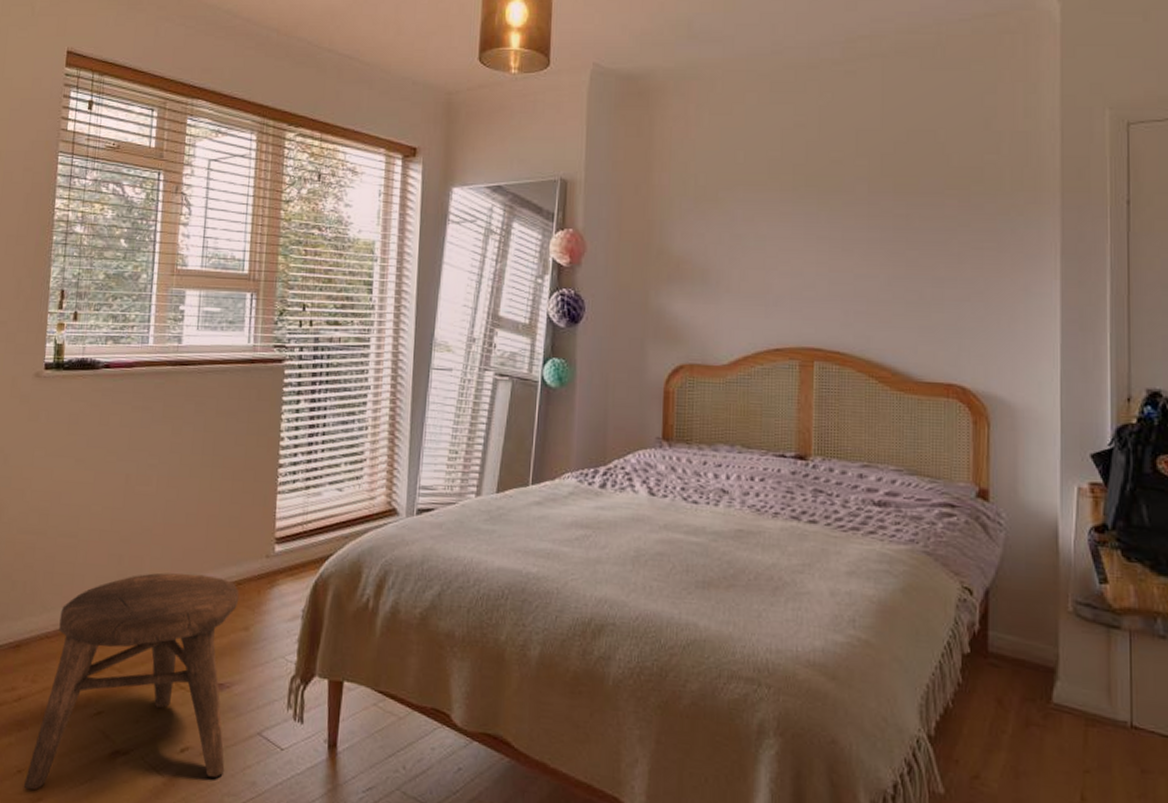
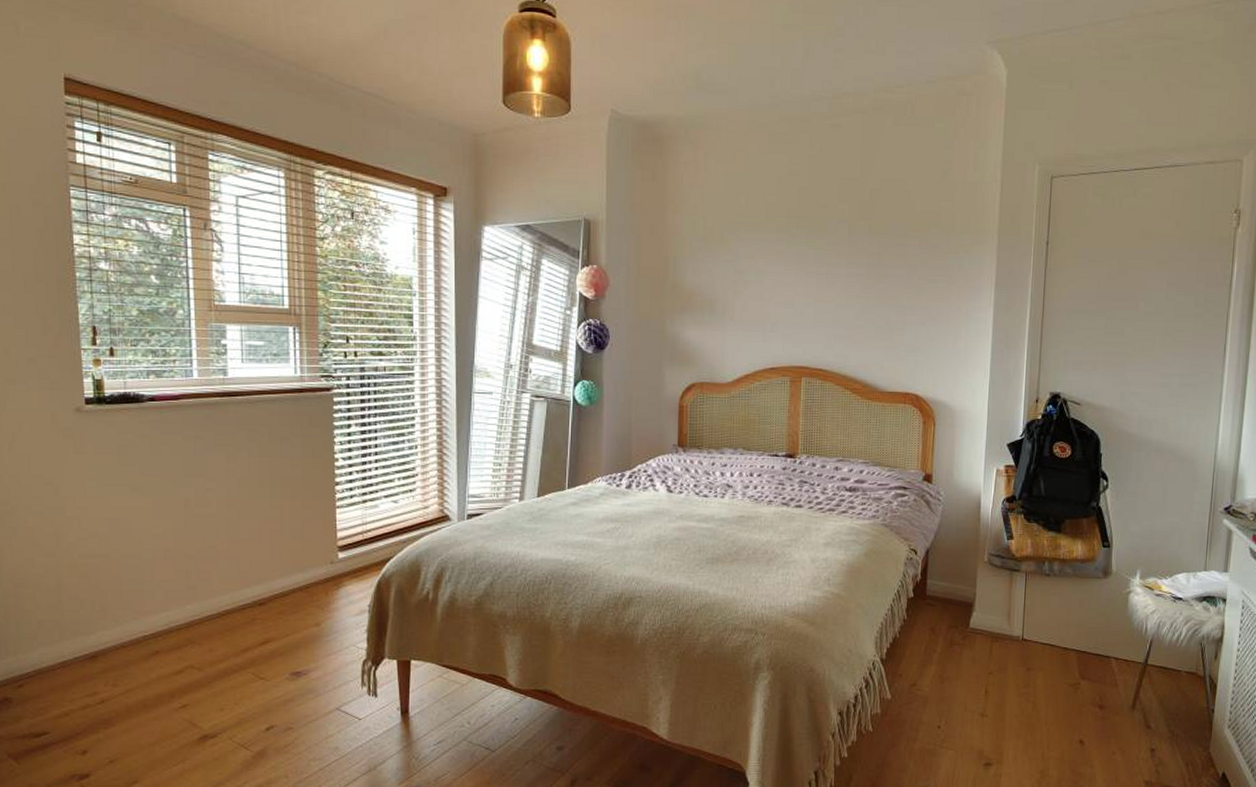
stool: present [23,572,240,790] -> none [117,582,309,776]

